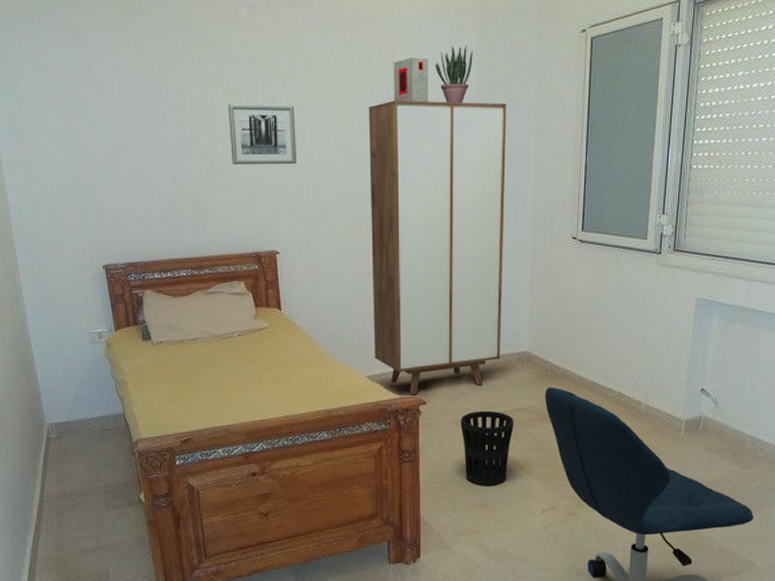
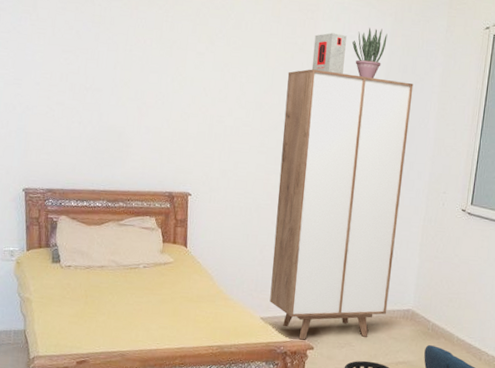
wall art: present [228,103,296,165] -> none [157,54,221,116]

